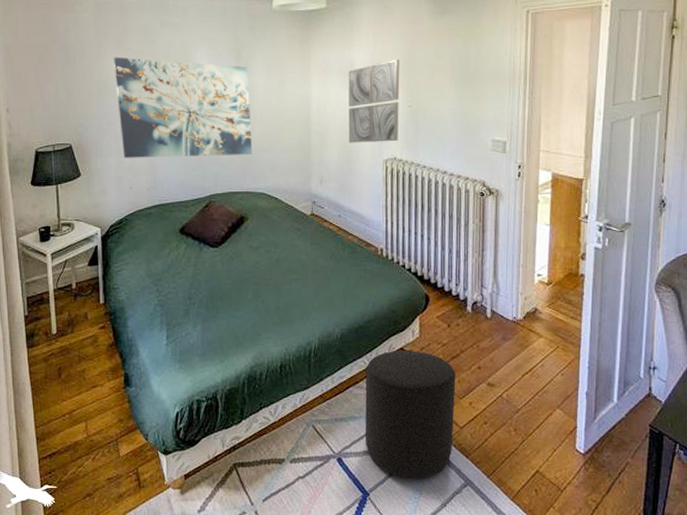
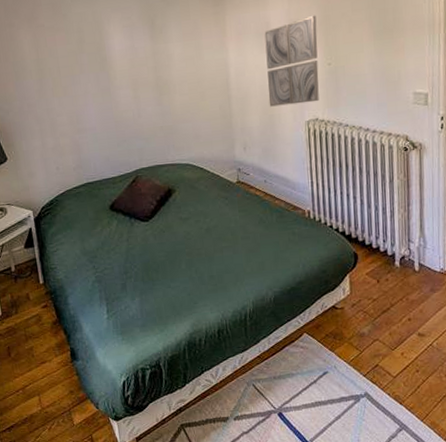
wall art: present [112,57,253,158] -> none [26,35,175,139]
stool: present [365,351,456,478] -> none [300,307,388,427]

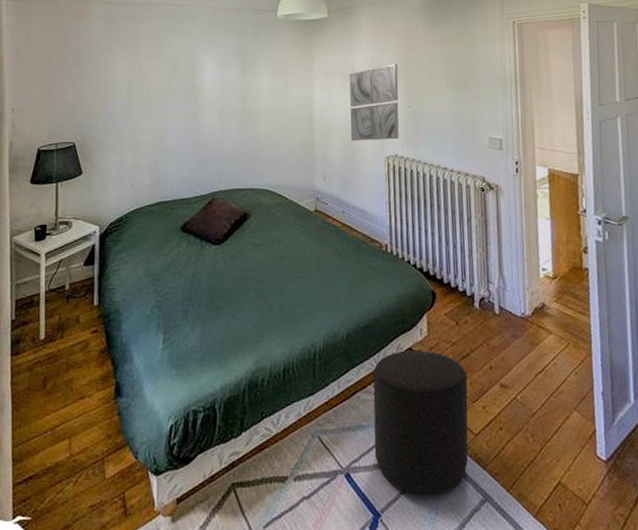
stool: none [300,307,388,427] -> present [373,350,468,495]

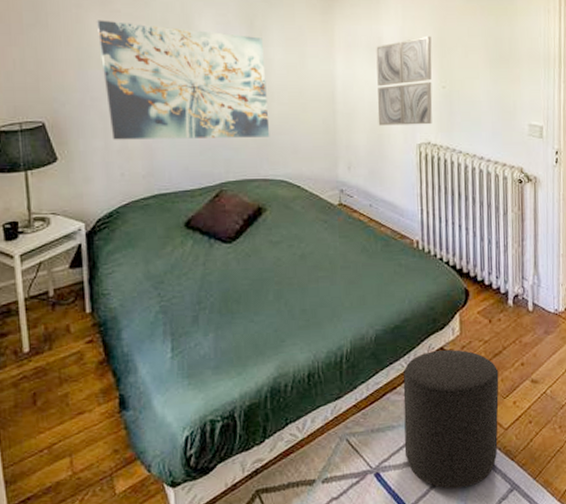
wall art: none [121,60,257,156] -> present [96,20,270,140]

